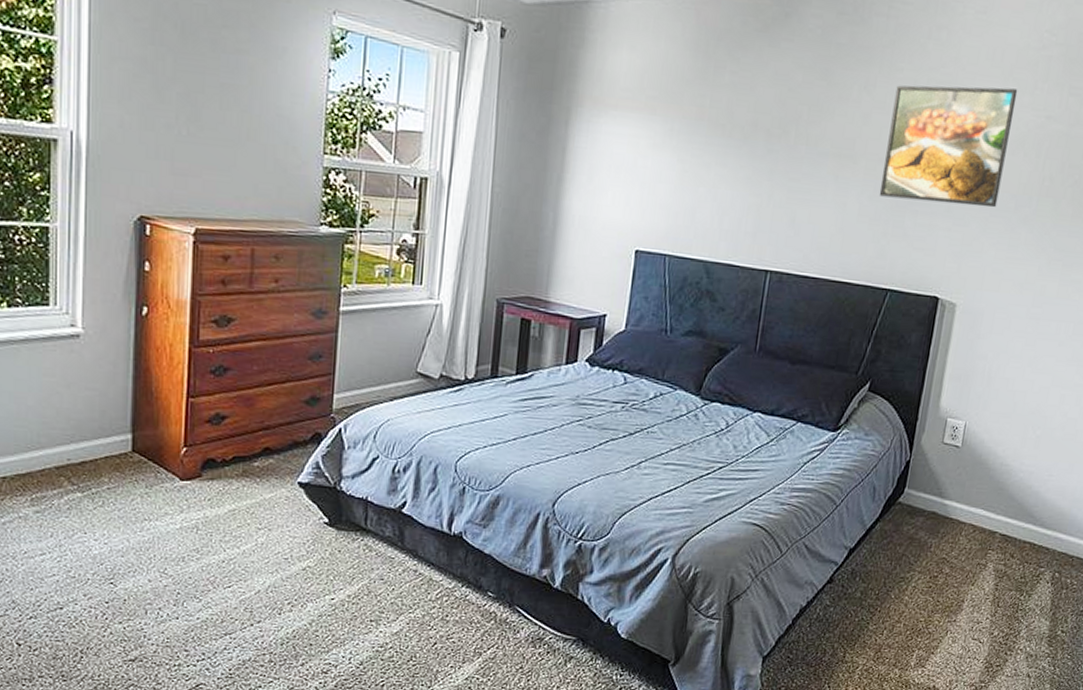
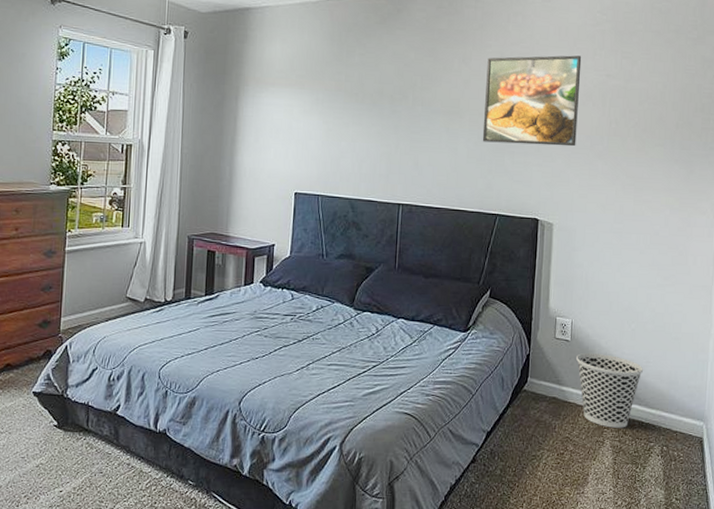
wastebasket: none [965,461,1044,550] -> present [576,352,643,428]

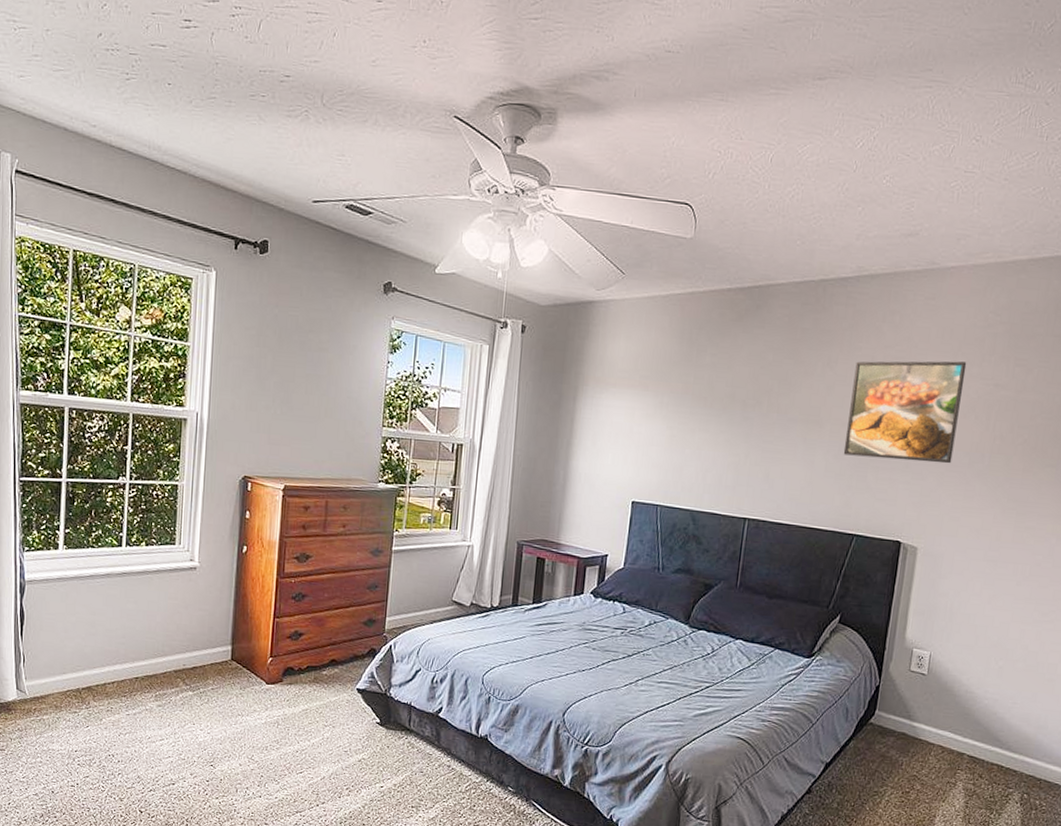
wastebasket: present [576,352,643,428] -> none [932,688,1008,771]

